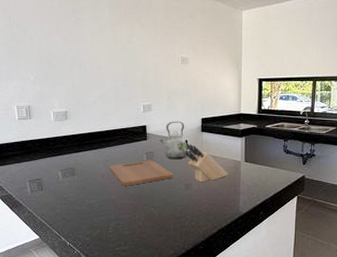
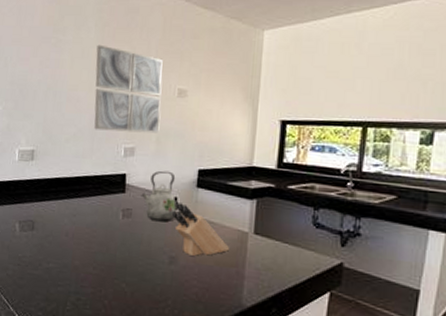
cutting board: present [109,159,174,186] -> none [75,219,155,251]
wall art: none [112,22,169,93] -> present [94,44,163,134]

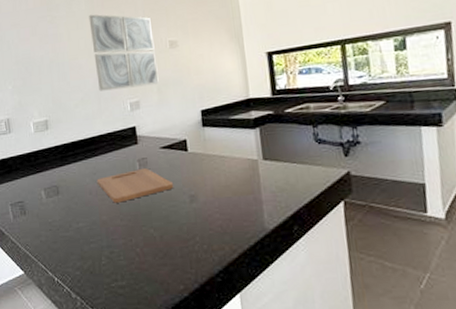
cutting board: none [75,219,155,251] -> present [96,167,174,203]
kettle: present [141,170,176,222] -> none [152,116,188,165]
knife block: present [171,201,230,257] -> none [183,143,244,192]

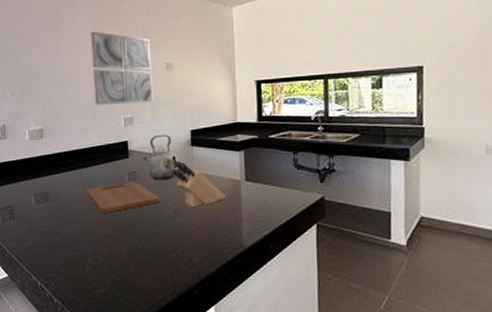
kettle: none [152,116,188,165] -> present [143,134,175,180]
knife block: none [183,143,244,192] -> present [171,160,227,208]

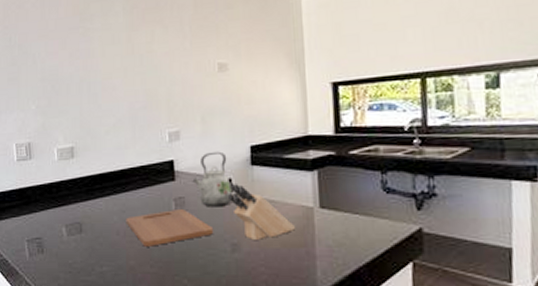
wall art: present [91,31,153,105] -> none [127,28,204,118]

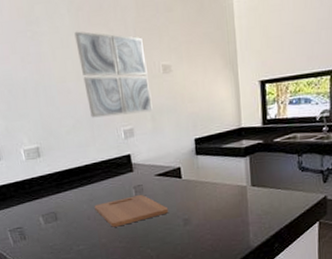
wall art: none [127,28,204,118] -> present [74,31,153,118]
kettle: present [192,151,232,207] -> none [148,144,182,192]
knife block: present [227,183,296,241] -> none [177,170,234,216]

